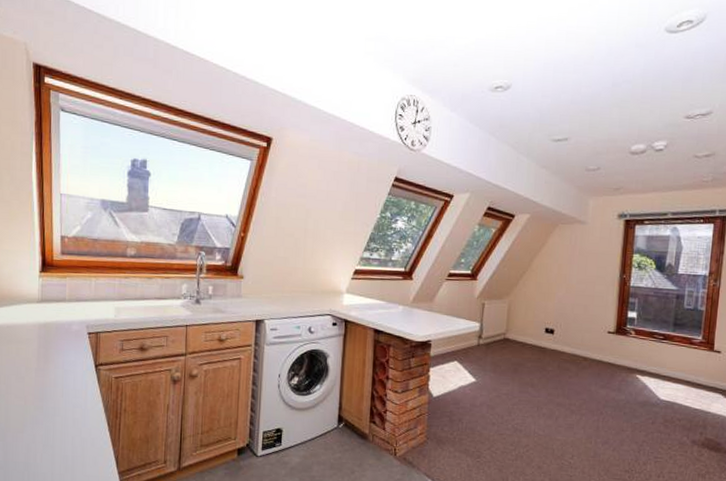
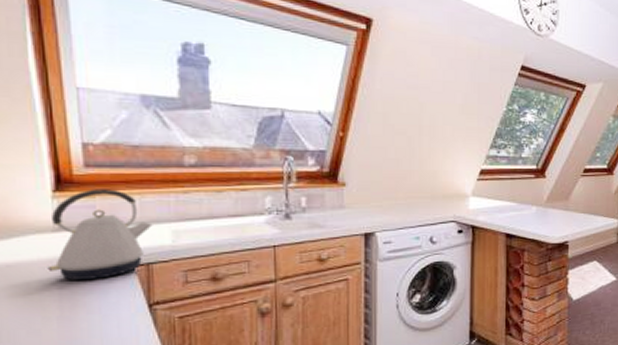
kettle: none [32,271,103,342] -> present [47,189,153,280]

